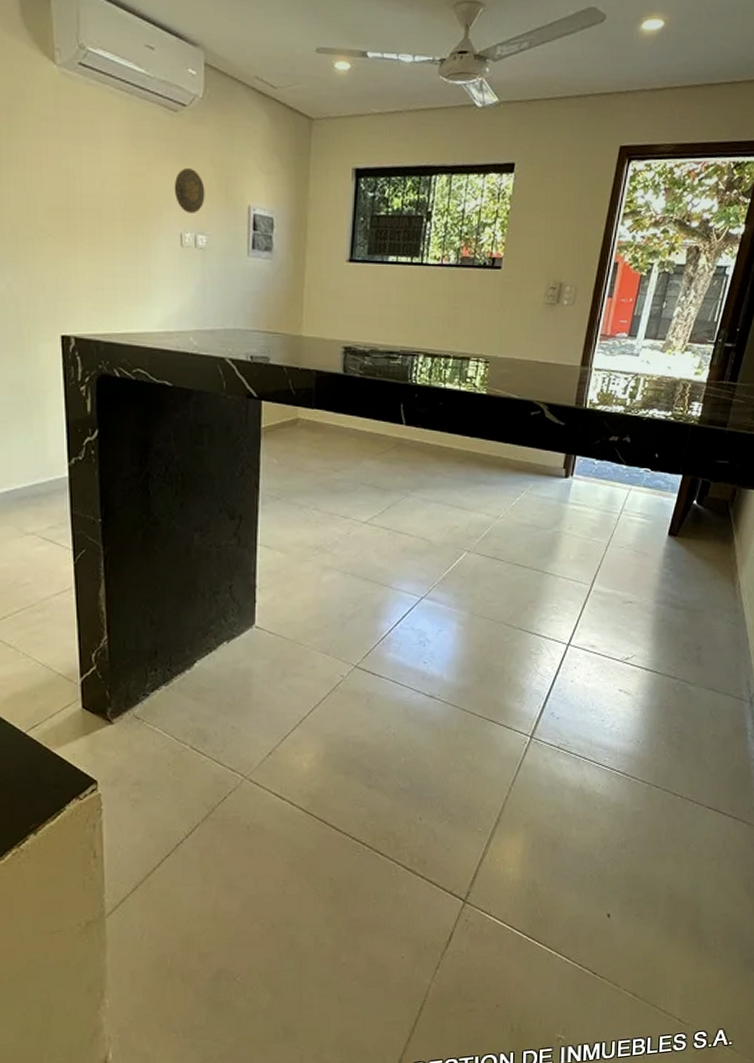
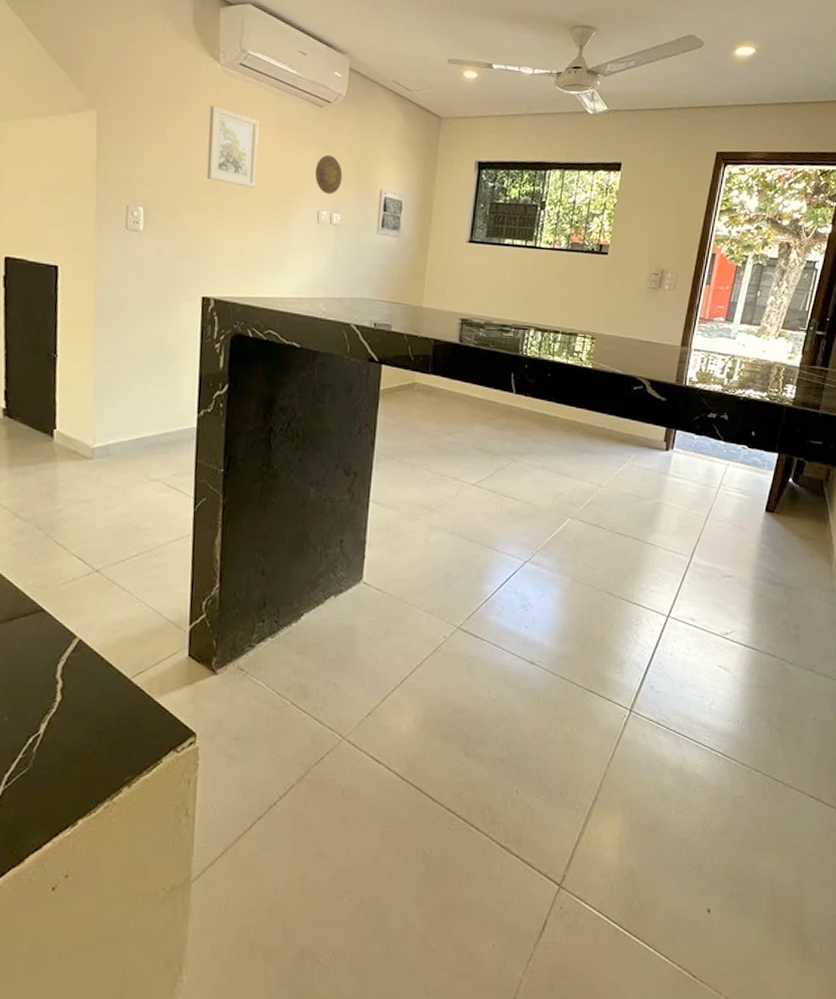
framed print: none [49,115,109,210] -> present [206,105,259,188]

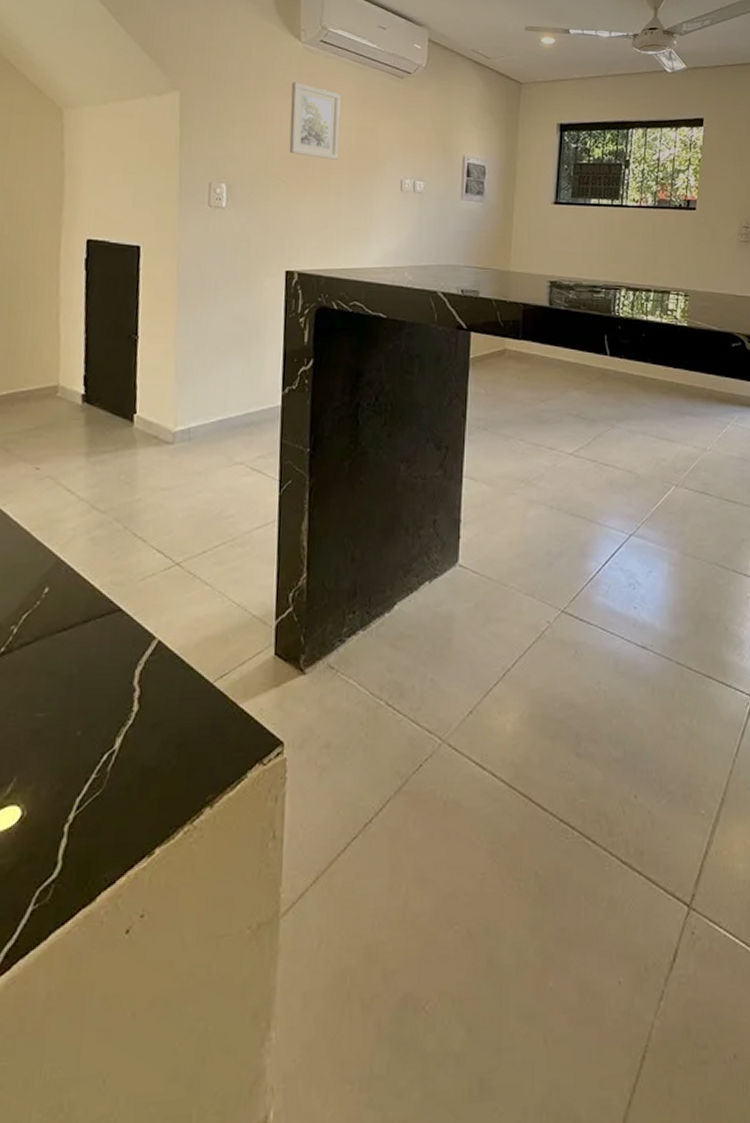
decorative plate: present [314,155,343,194] -> none [397,125,425,162]

